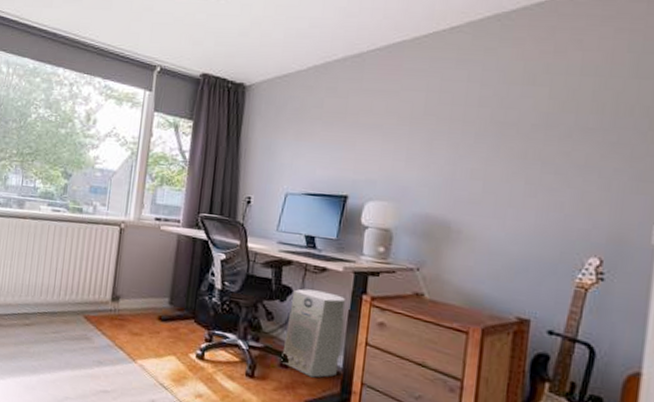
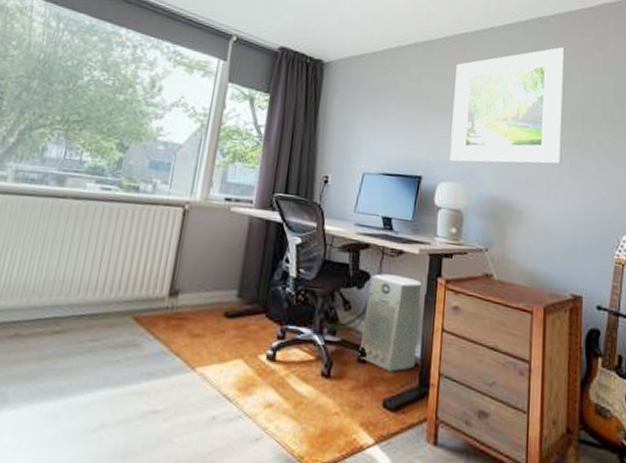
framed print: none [379,46,529,181] -> present [449,46,565,165]

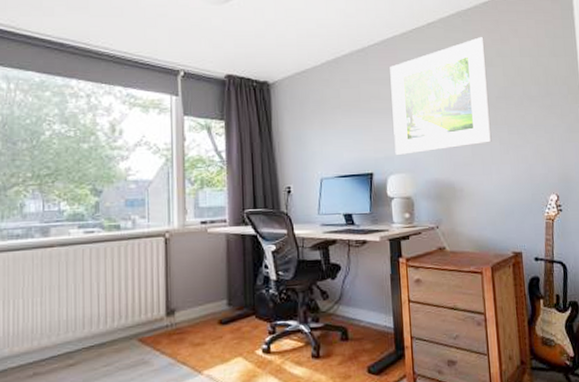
air purifier: present [359,273,421,372] -> none [341,262,390,343]

